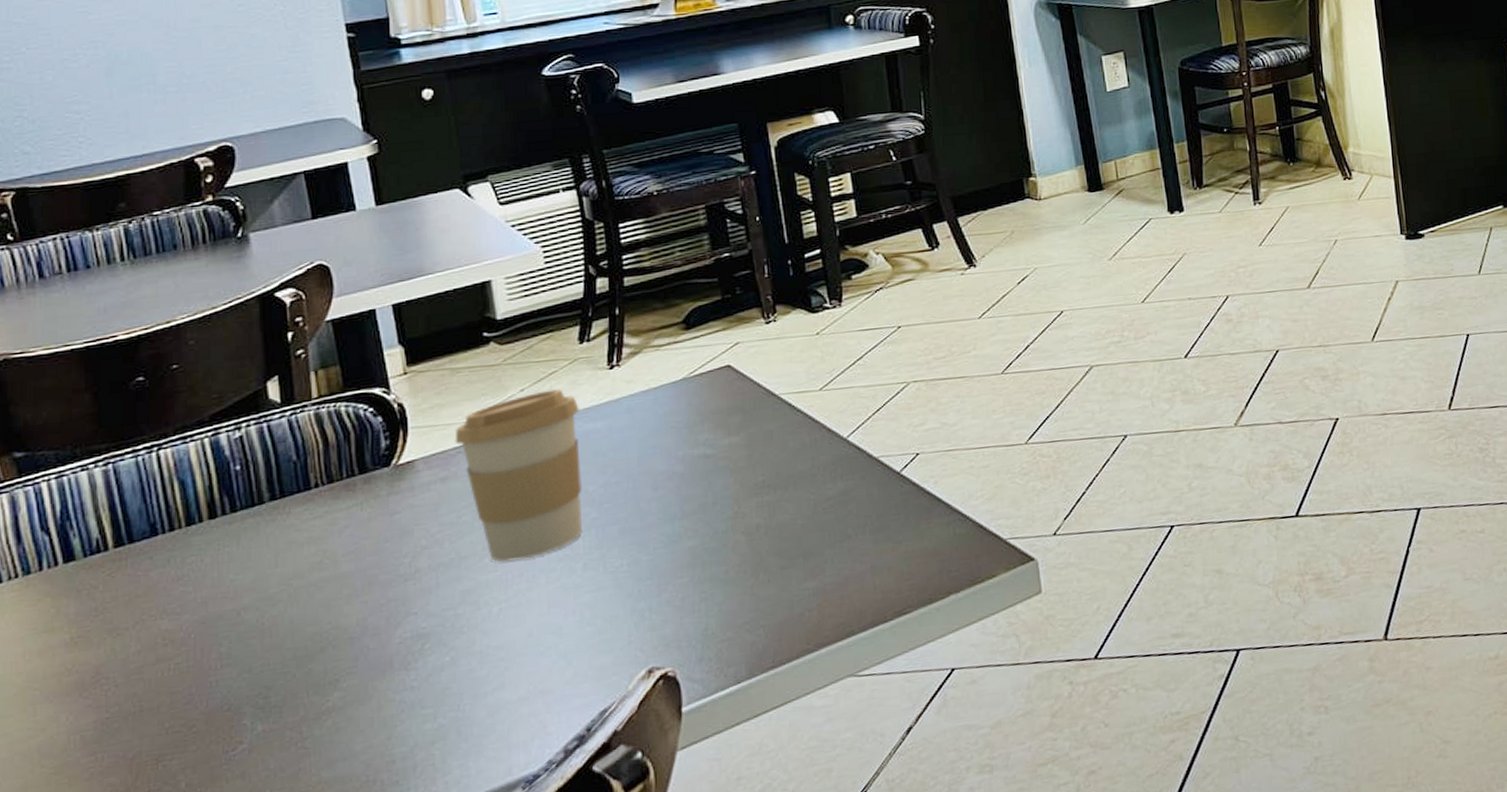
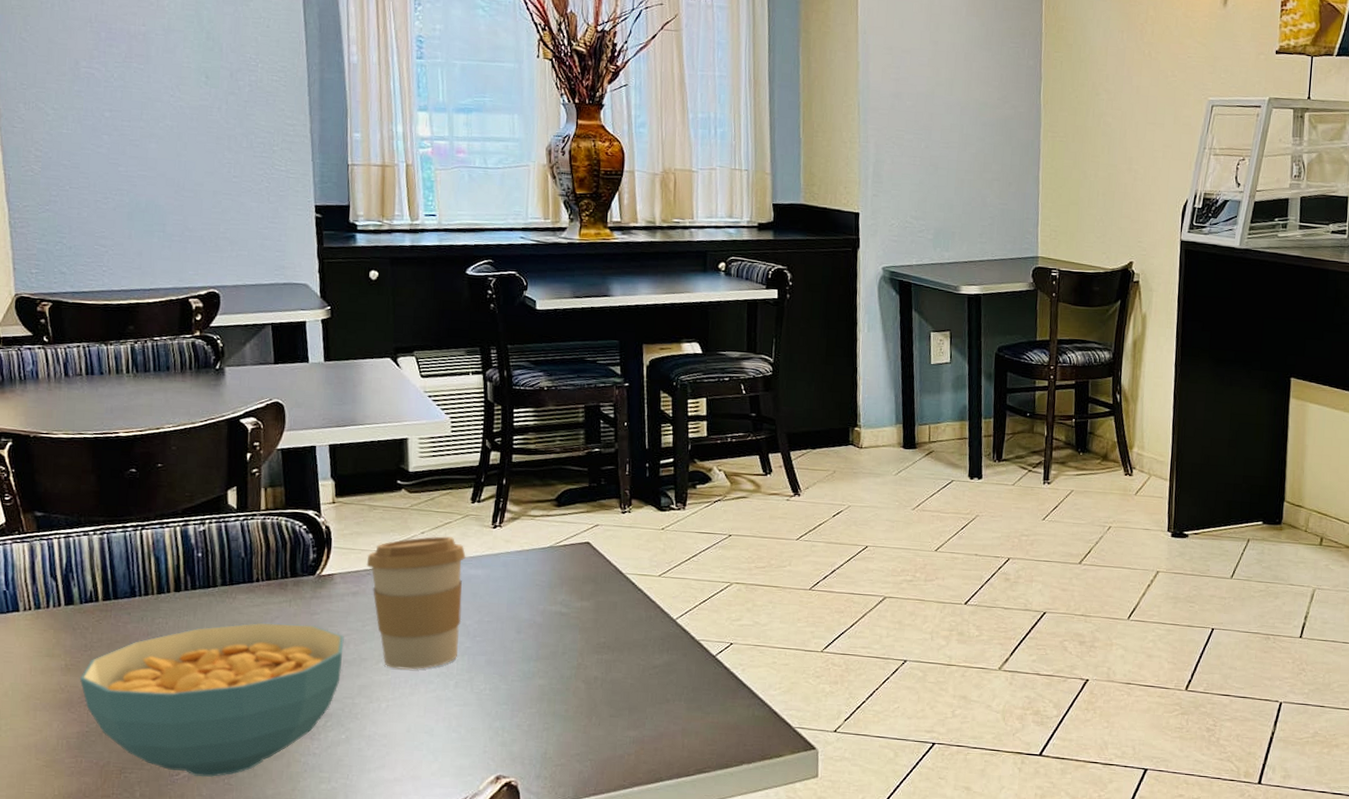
cereal bowl: none [91,527,437,748] -> present [79,622,344,778]

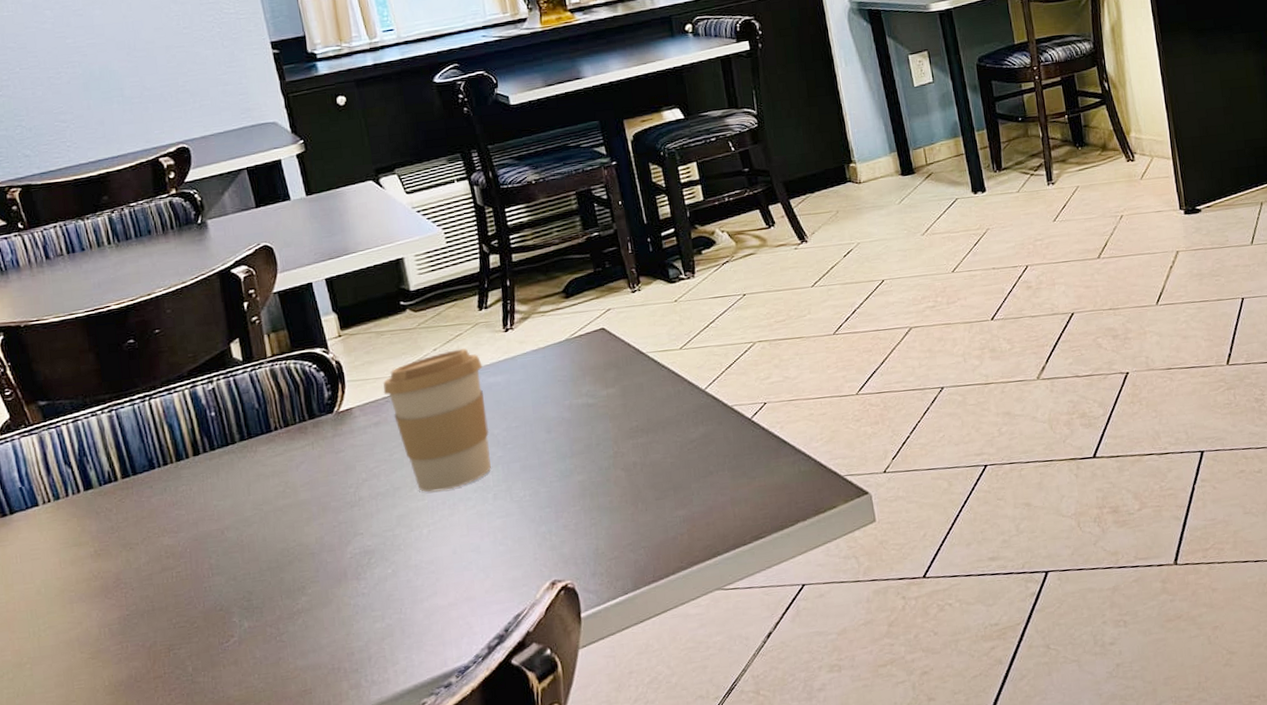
cereal bowl: present [79,622,344,778] -> none [111,463,377,640]

